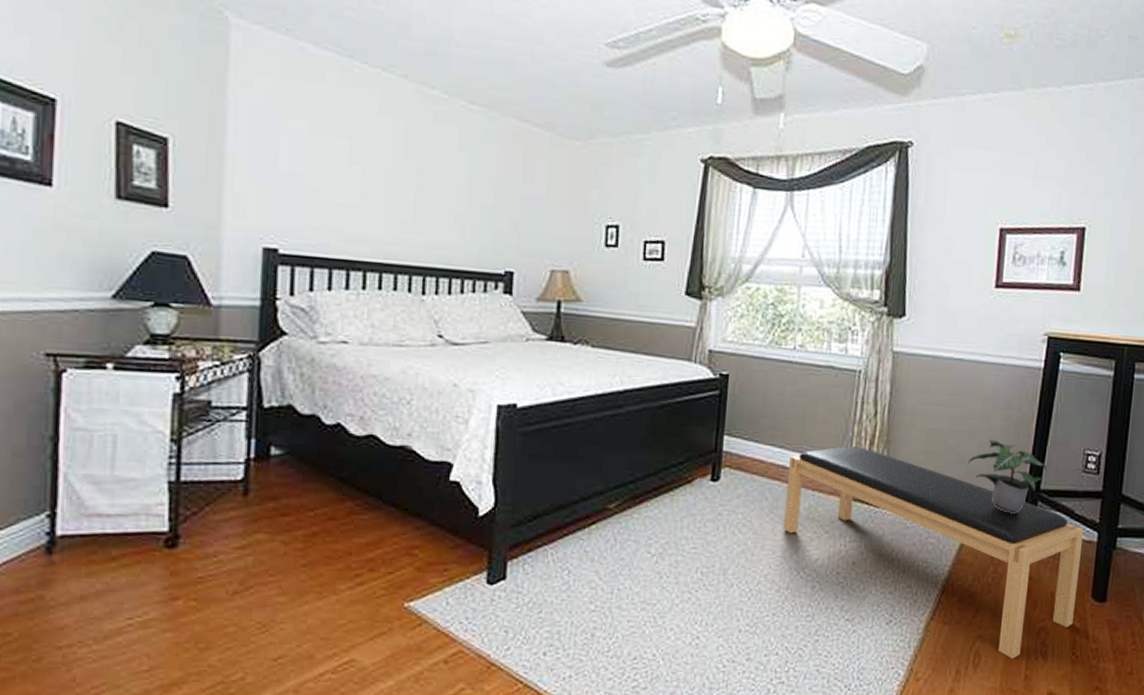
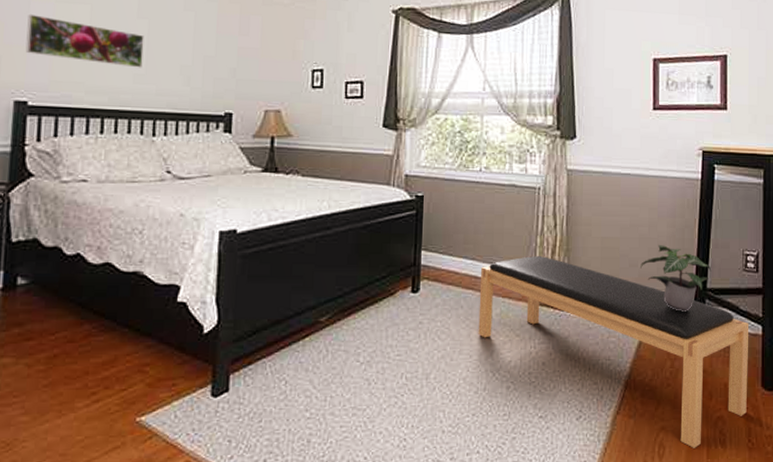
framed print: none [275,146,413,216] -> present [25,13,144,68]

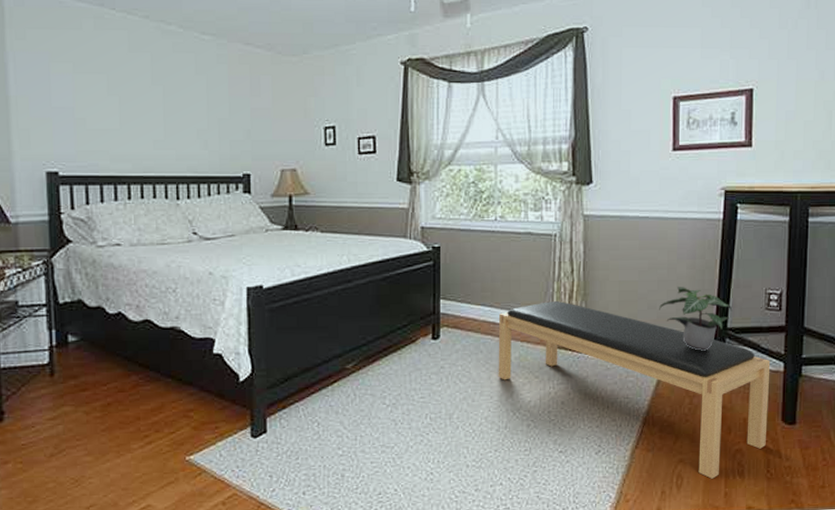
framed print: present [25,13,144,68] -> none [49,86,161,134]

